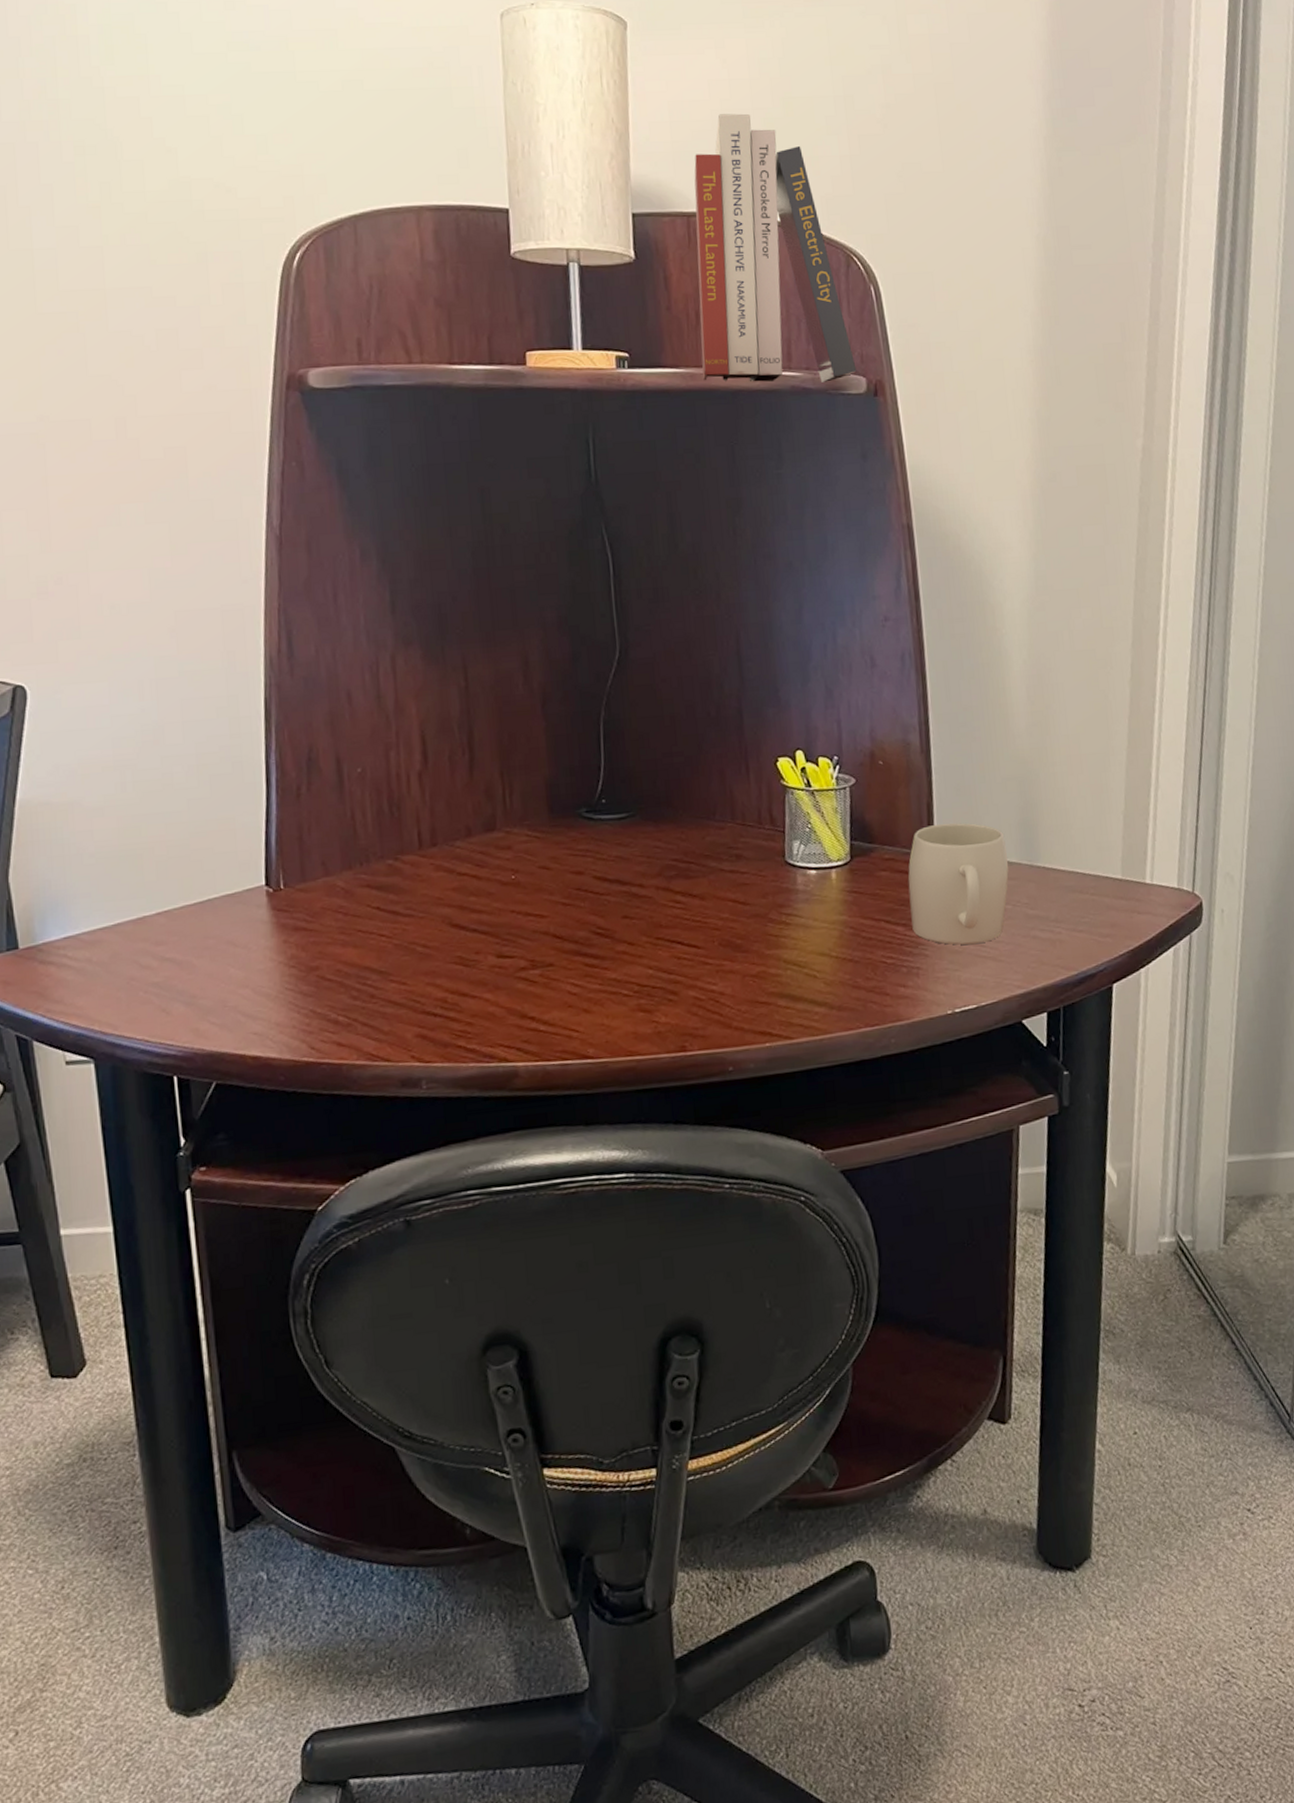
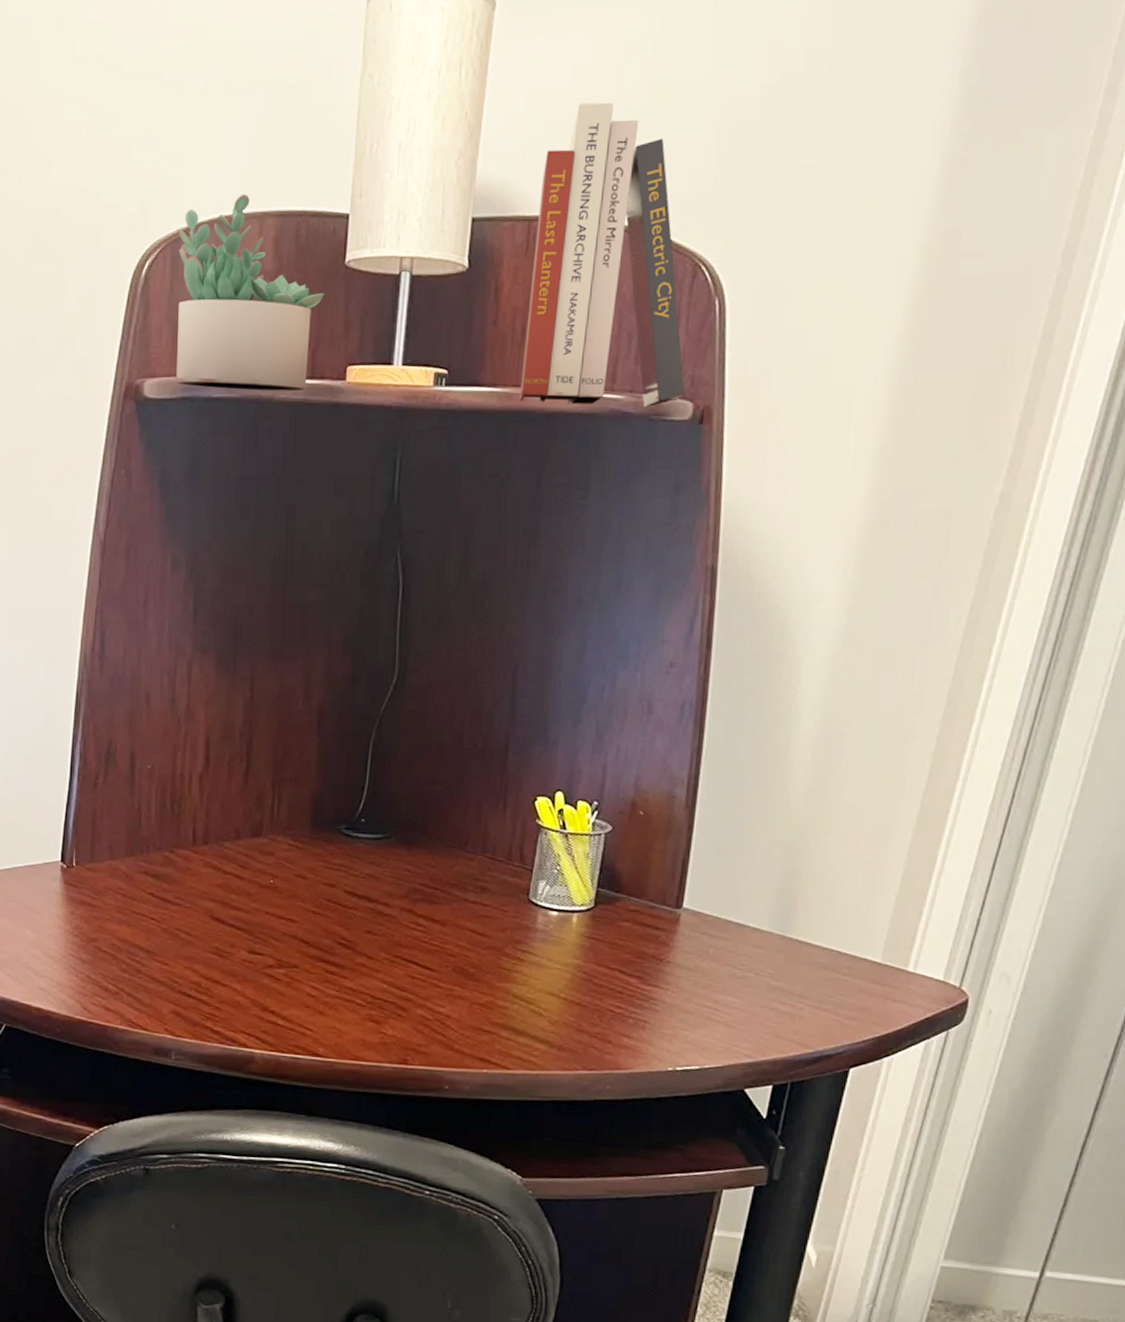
succulent plant: none [328,189,494,378] -> present [176,194,325,391]
mug: present [908,822,1009,945] -> none [646,881,760,1007]

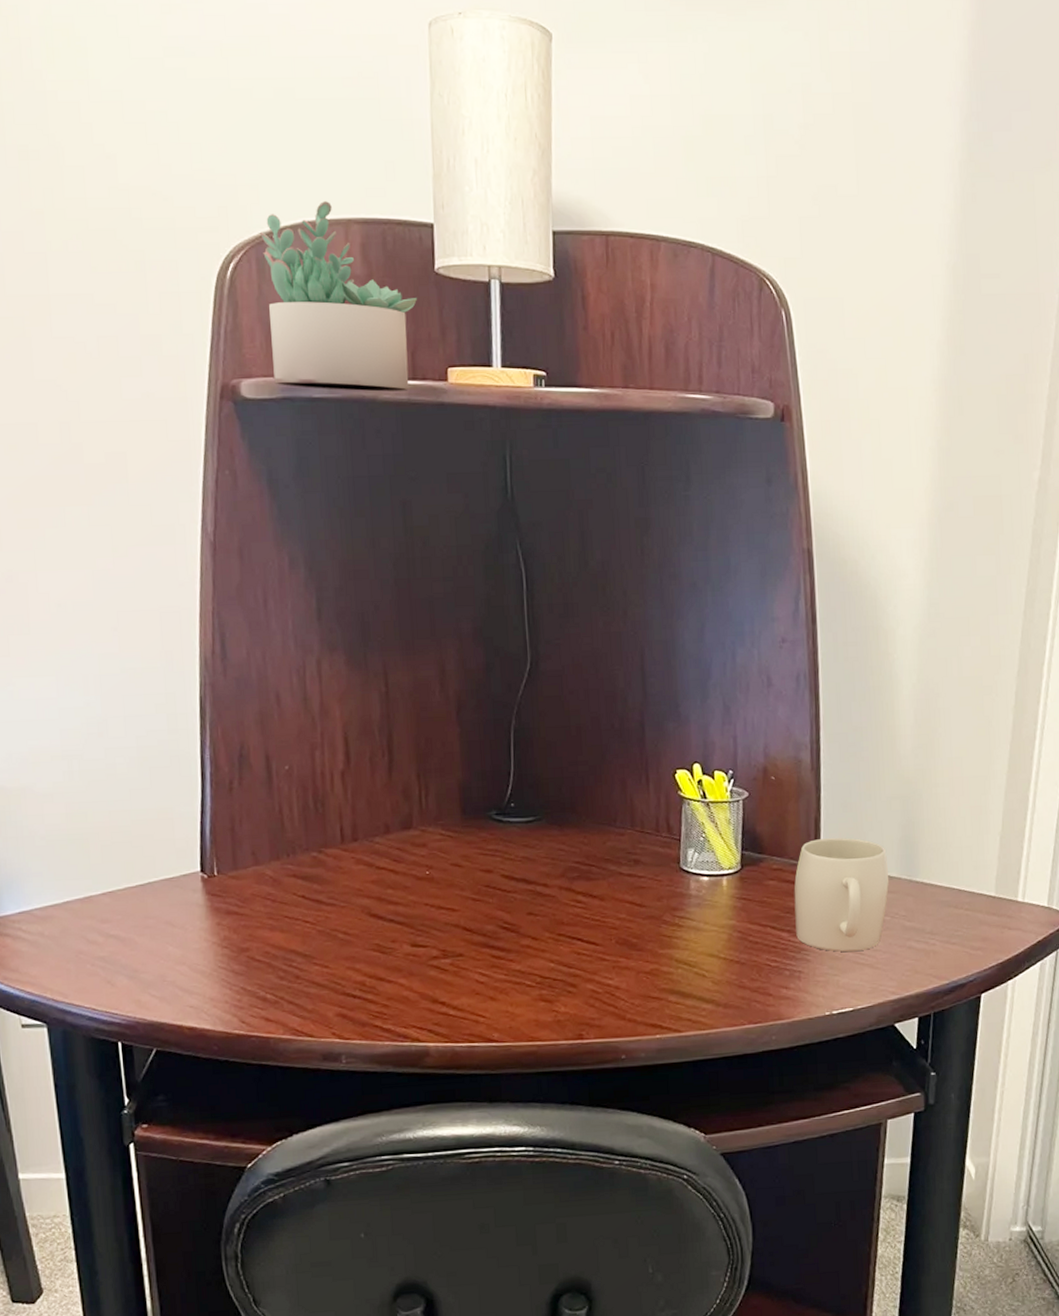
books: present [519,102,685,408] -> none [613,131,765,407]
mug: none [646,881,760,1007] -> present [794,837,889,953]

